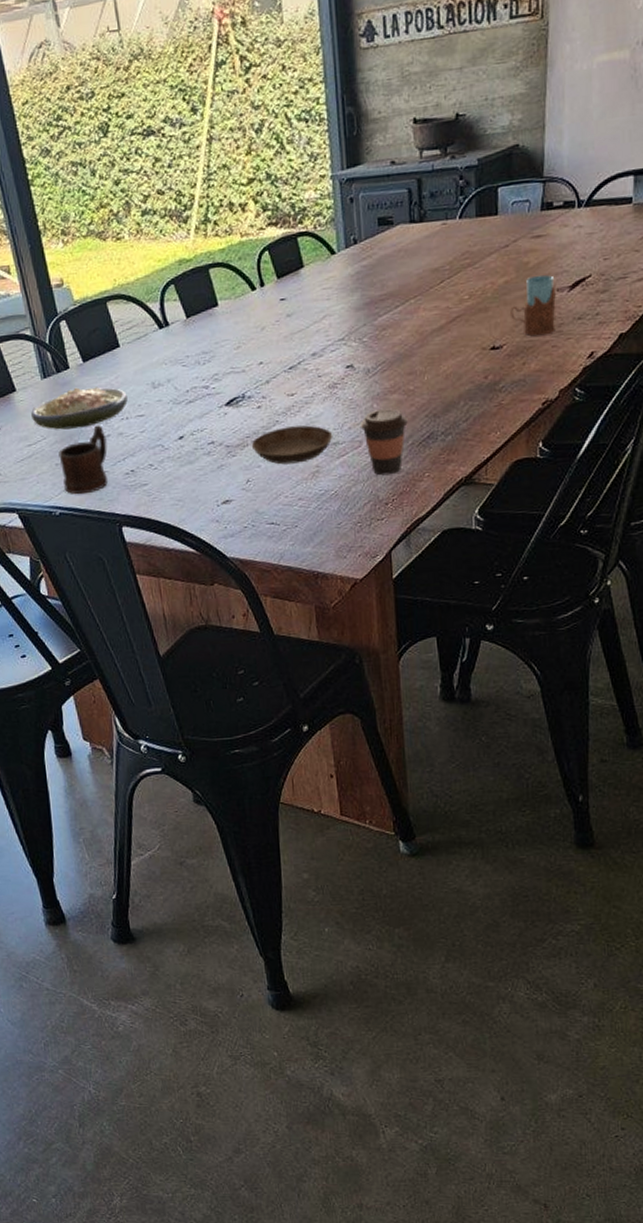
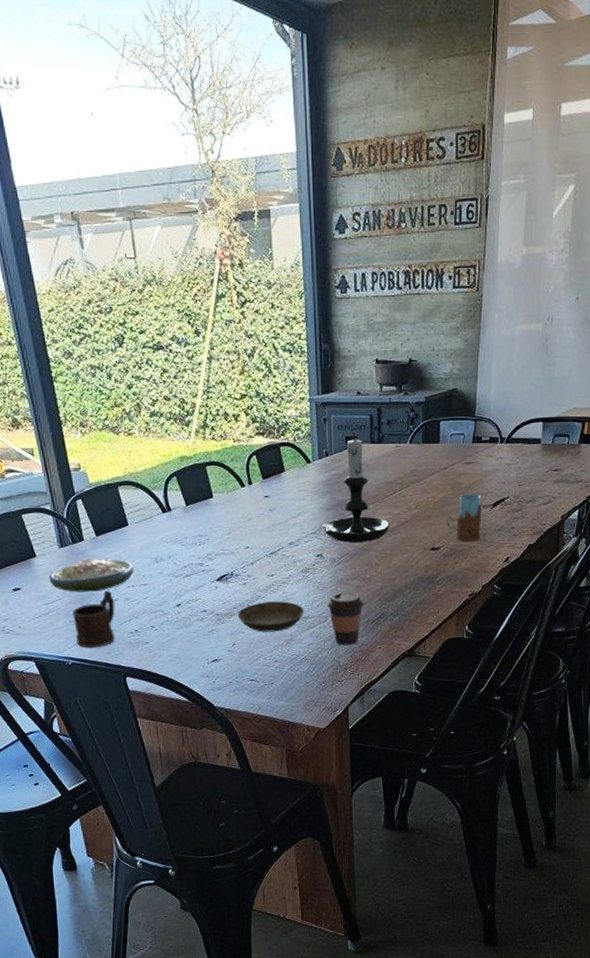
candle holder: none [350,212,438,348] -> present [321,433,390,543]

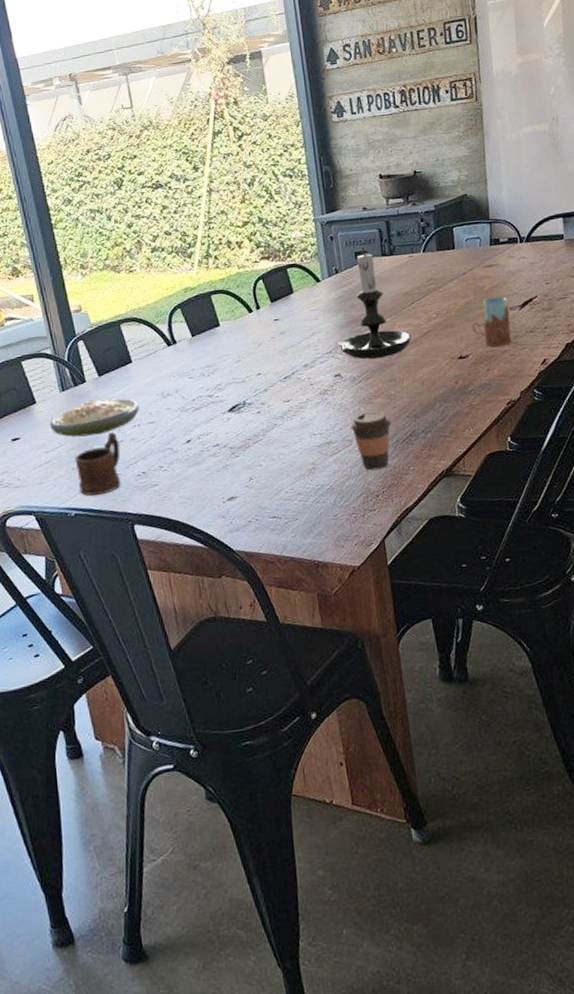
saucer: present [237,601,305,632] -> none [252,427,326,463]

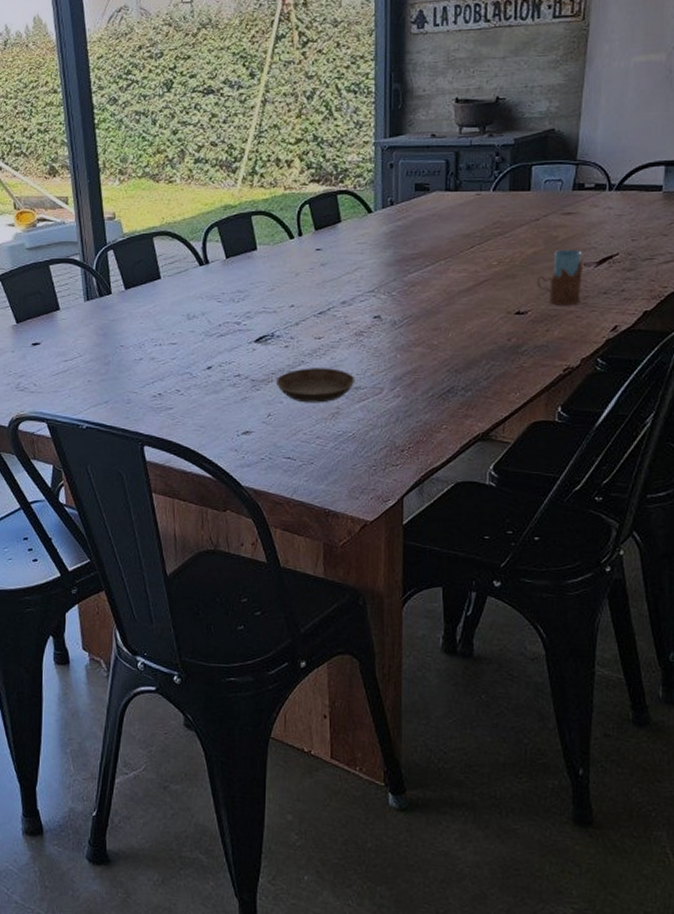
soup: present [50,398,139,437] -> none [71,312,163,349]
mug: present [75,432,121,497] -> none [92,348,139,412]
saucer: none [252,427,326,463] -> present [275,368,356,403]
candle holder: present [336,248,412,360] -> none [381,180,465,303]
coffee cup: present [349,411,392,471] -> none [382,360,429,423]

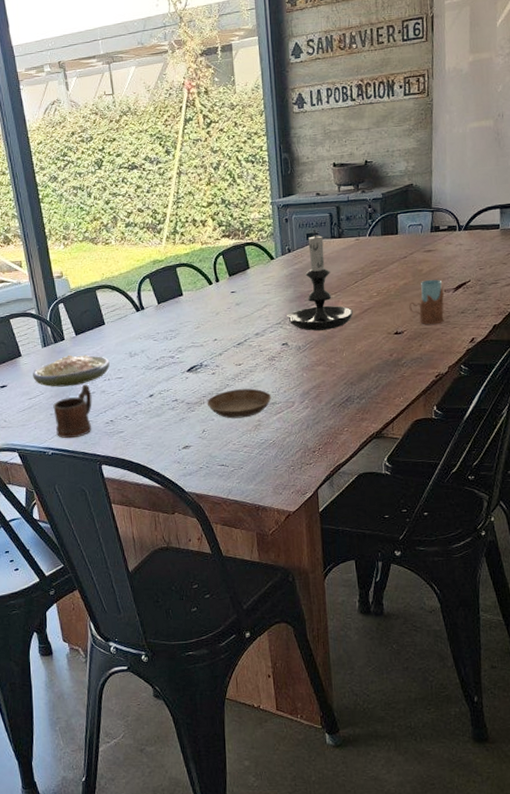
soup: none [71,312,163,349] -> present [33,354,110,387]
mug: none [92,348,139,412] -> present [53,384,92,439]
candle holder: none [381,180,465,303] -> present [285,230,353,331]

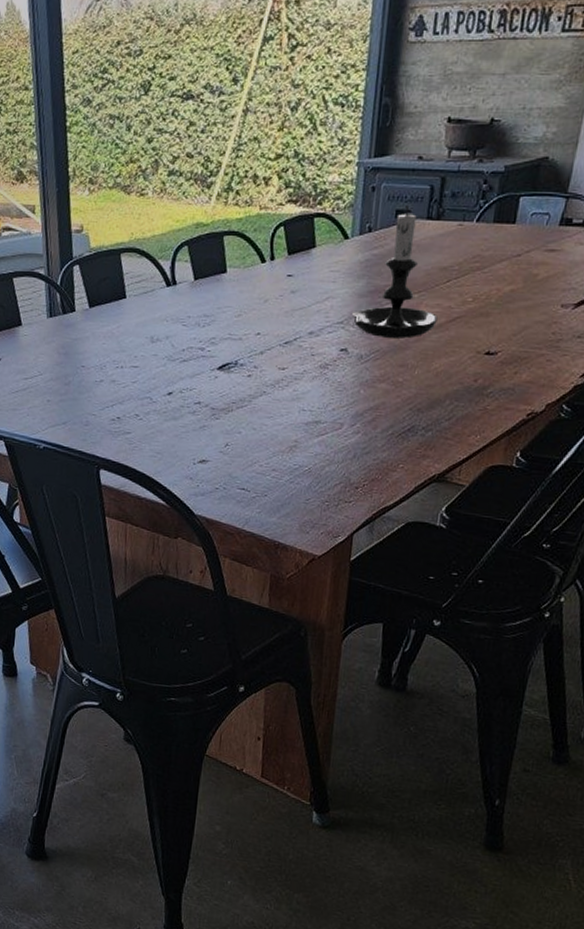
soup: present [33,354,110,387] -> none [32,330,126,370]
mug: present [53,384,92,439] -> none [51,369,99,433]
saucer: present [207,388,272,419] -> none [235,399,316,436]
drinking glass: present [409,280,444,325] -> none [511,289,560,349]

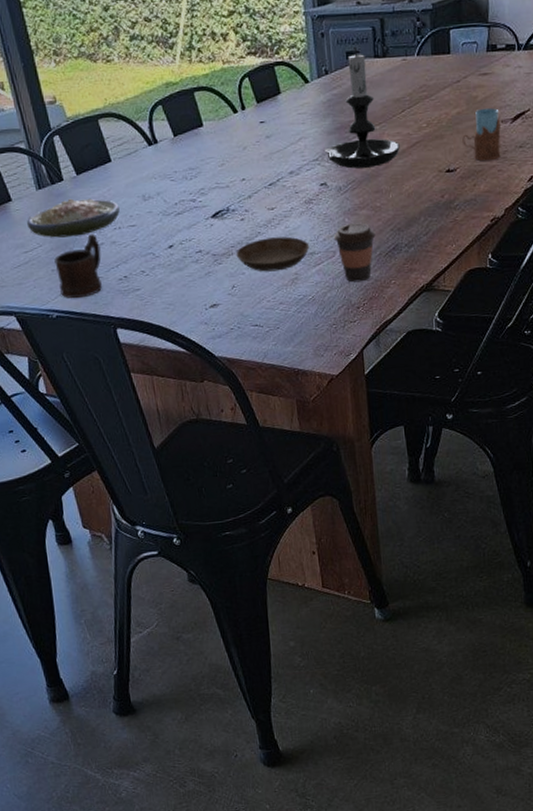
soup: none [32,330,126,370] -> present [27,198,120,238]
mug: none [51,369,99,433] -> present [54,234,102,299]
saucer: none [235,399,316,436] -> present [235,236,310,272]
coffee cup: none [343,396,392,461] -> present [333,222,376,283]
drinking glass: none [511,289,560,349] -> present [462,108,501,161]

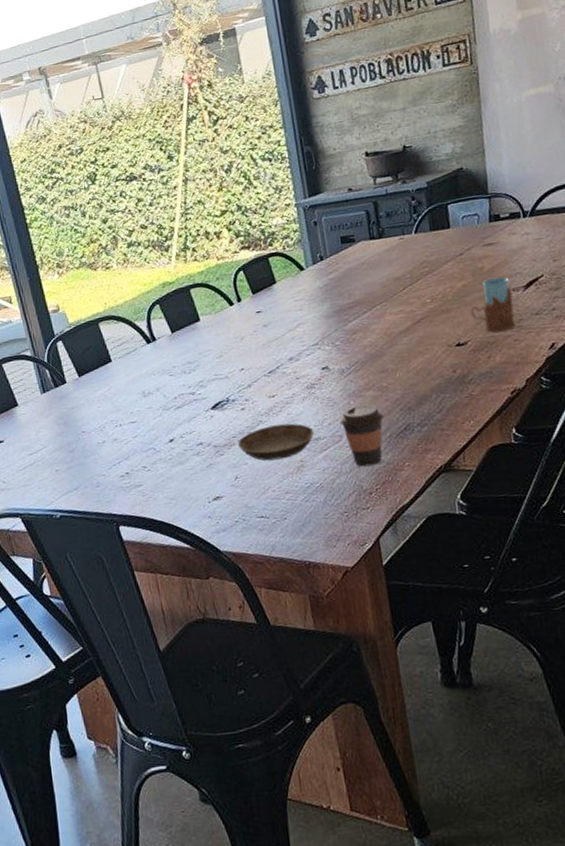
soup: present [27,198,120,238] -> none [32,398,121,439]
mug: present [54,234,102,299] -> none [58,432,104,498]
candle holder: present [323,47,400,169] -> none [323,232,404,351]

